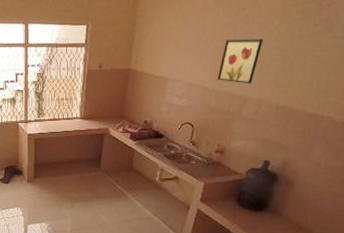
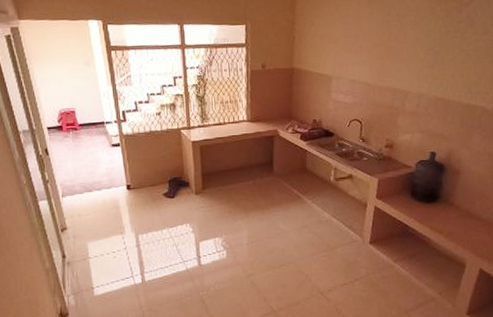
wall art: present [217,38,263,84] -> none [378,35,416,79]

